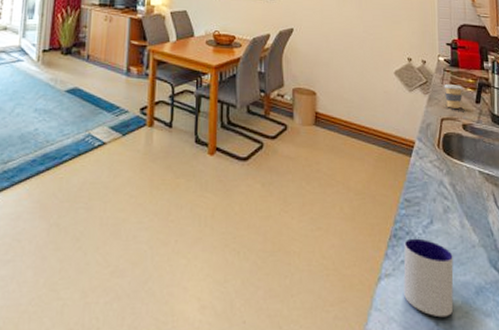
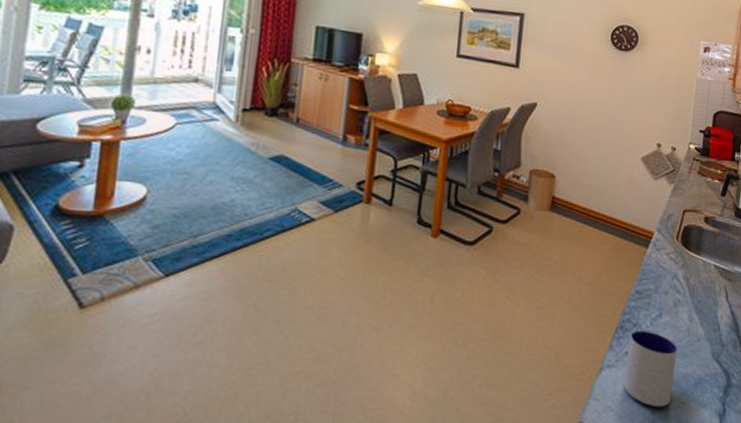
coffee cup: present [444,84,464,109] -> none [690,174,711,200]

